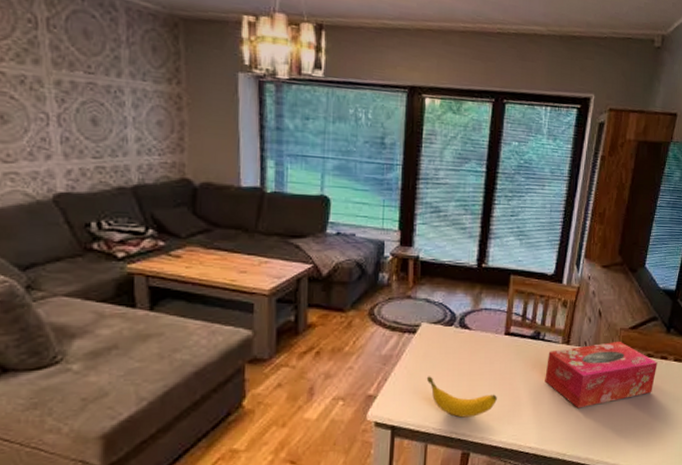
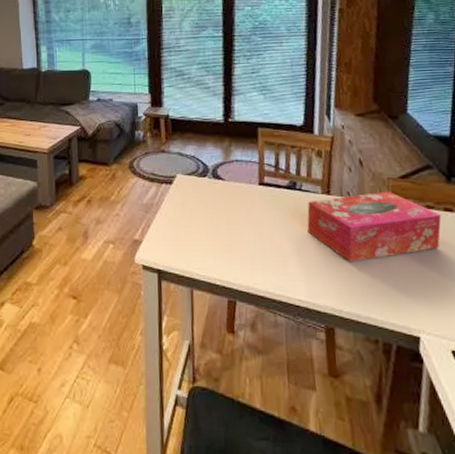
banana: present [426,376,497,418] -> none [186,224,258,265]

